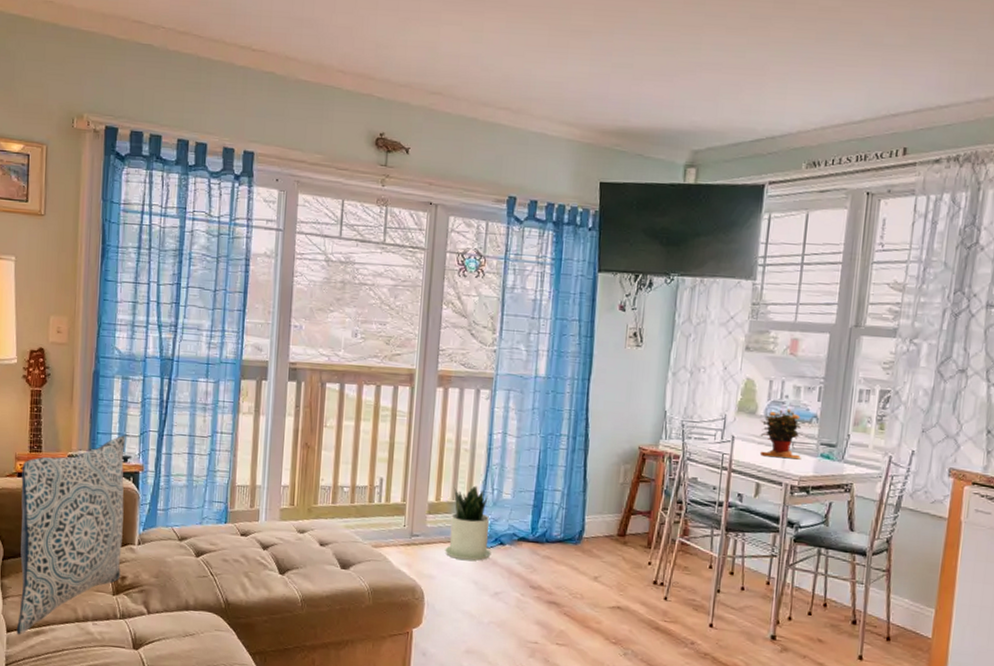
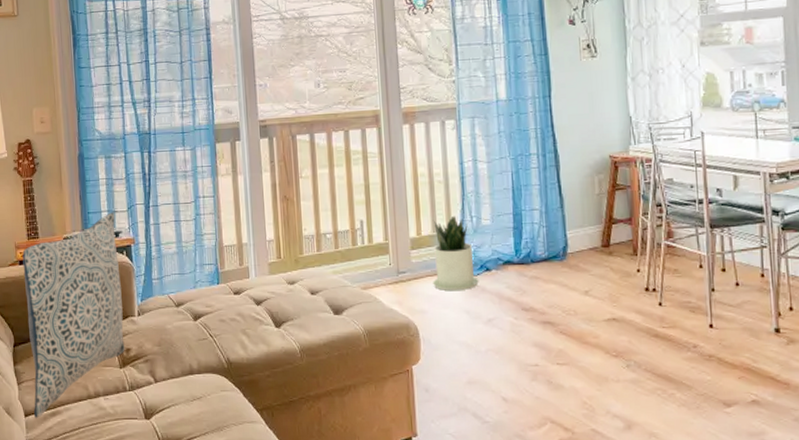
flower arrangement: present [760,409,801,458] -> none [727,97,774,147]

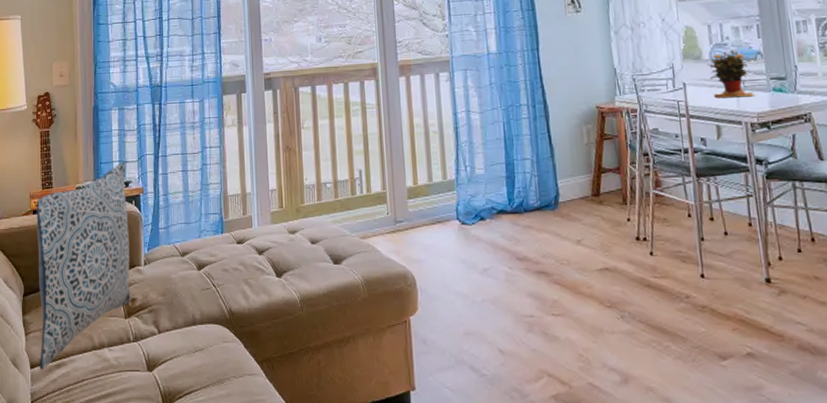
planter: present [433,215,479,292] -> none [428,165,474,241]
flower arrangement: none [727,97,774,147] -> present [707,49,754,97]

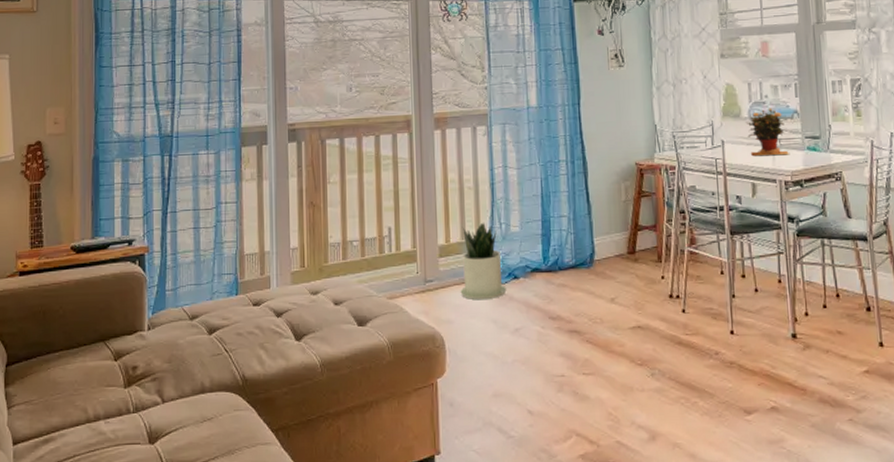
pillow: present [36,162,131,370] -> none [23,219,131,446]
planter: none [428,165,474,241] -> present [460,222,507,300]

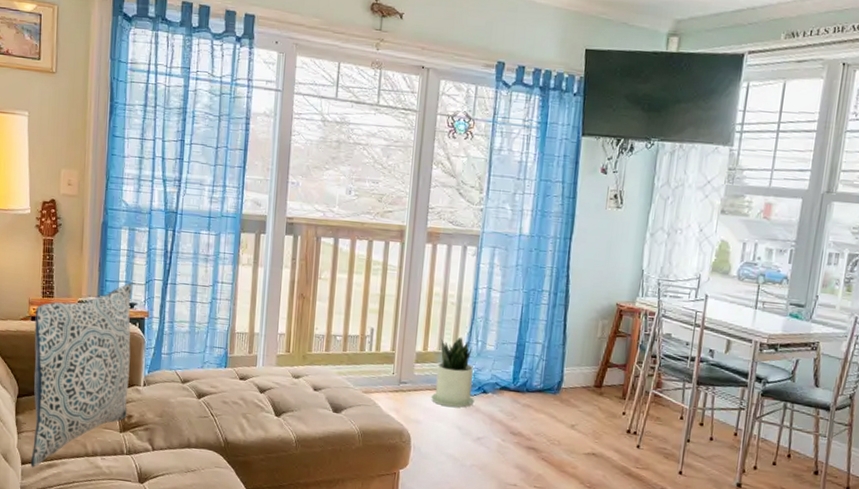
pillow: none [23,219,131,446] -> present [30,283,132,467]
flower arrangement: present [745,108,789,155] -> none [732,270,772,317]

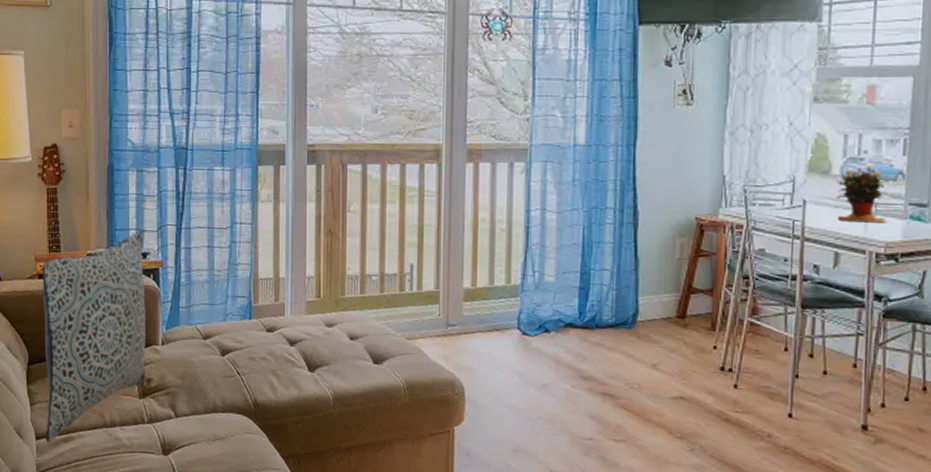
planter: present [431,337,475,408] -> none [484,268,536,351]
flower arrangement: none [732,270,772,317] -> present [835,166,886,222]

